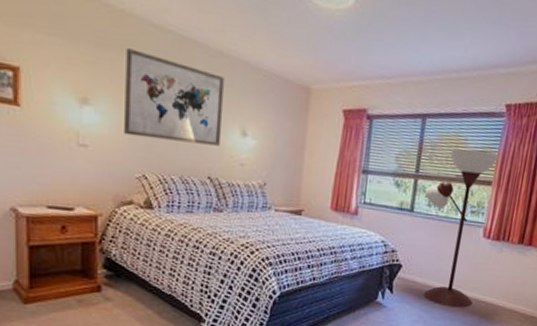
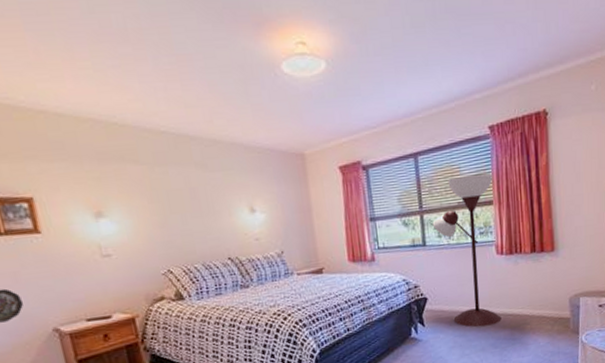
wall art: present [124,48,225,146] -> none [126,156,232,237]

